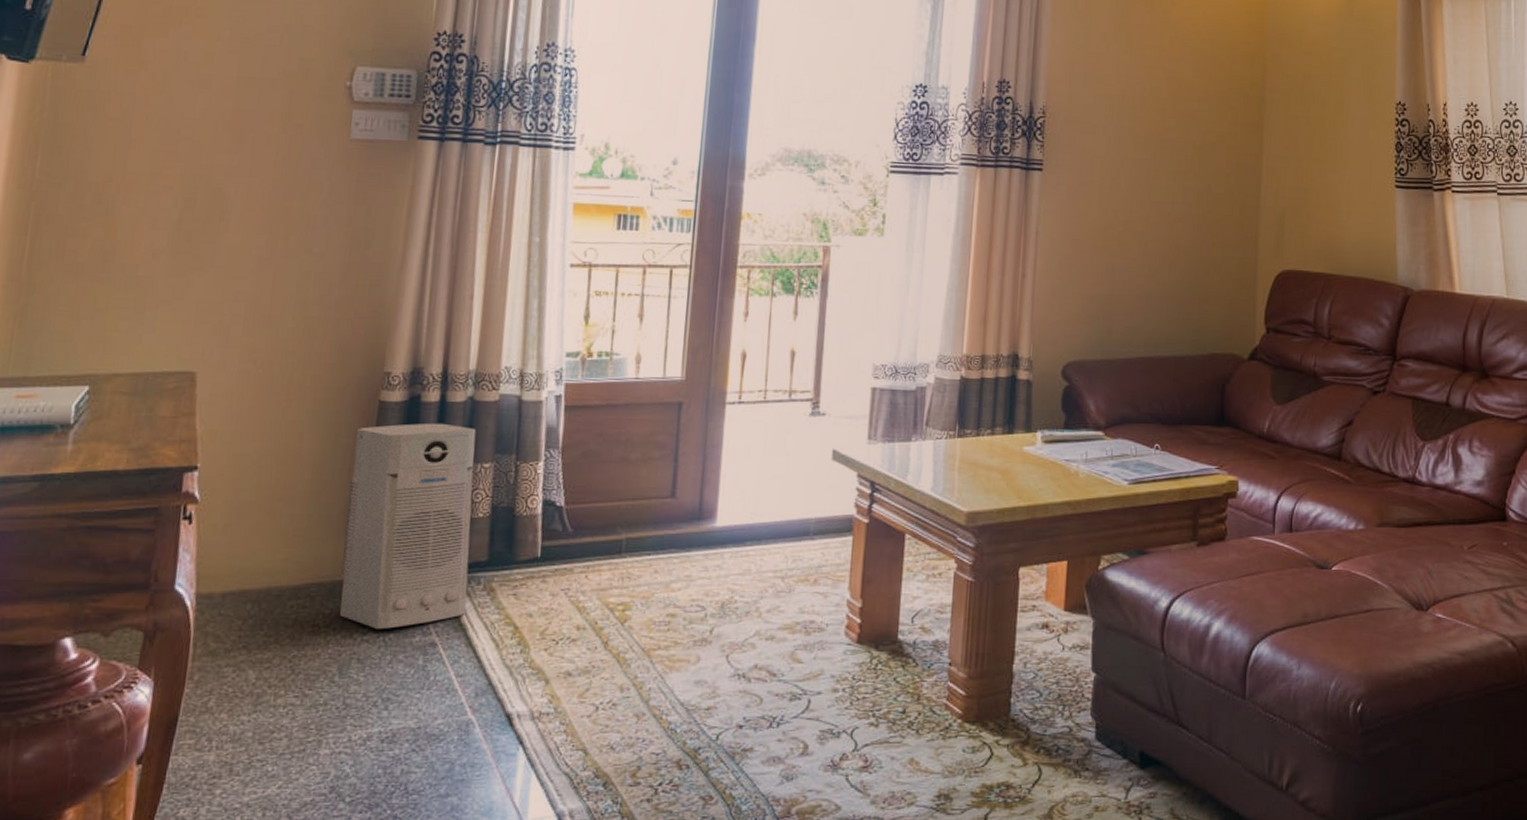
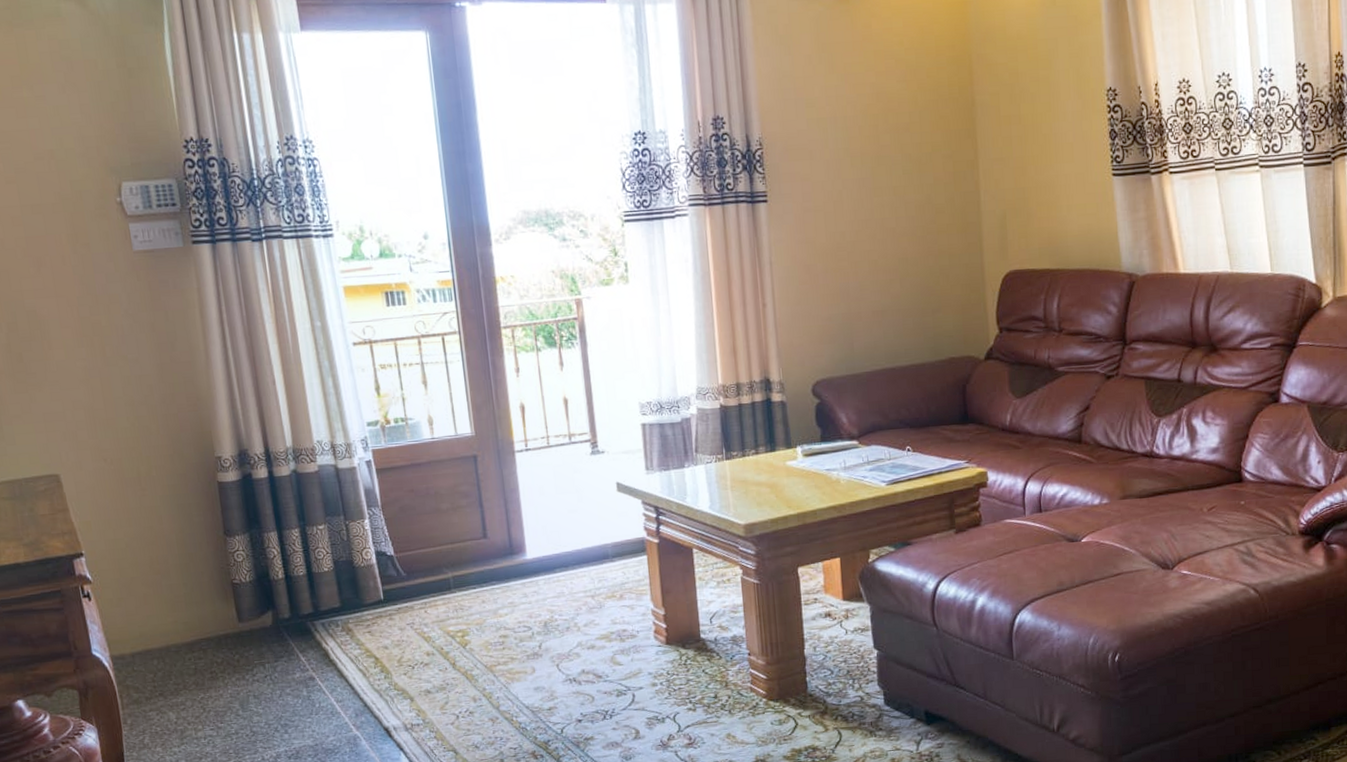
air purifier: present [339,423,476,629] -> none [206,495,332,670]

